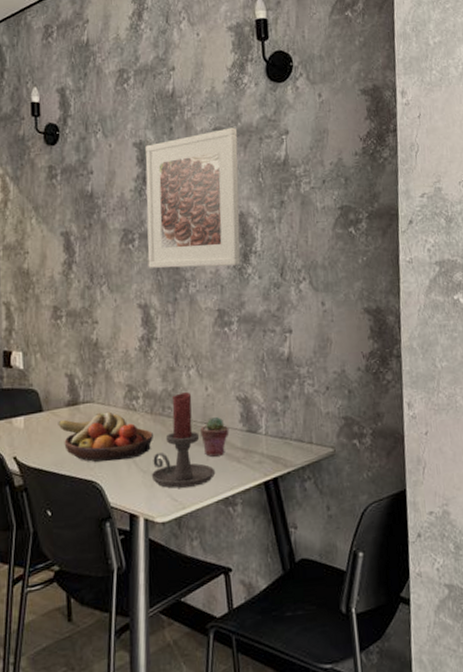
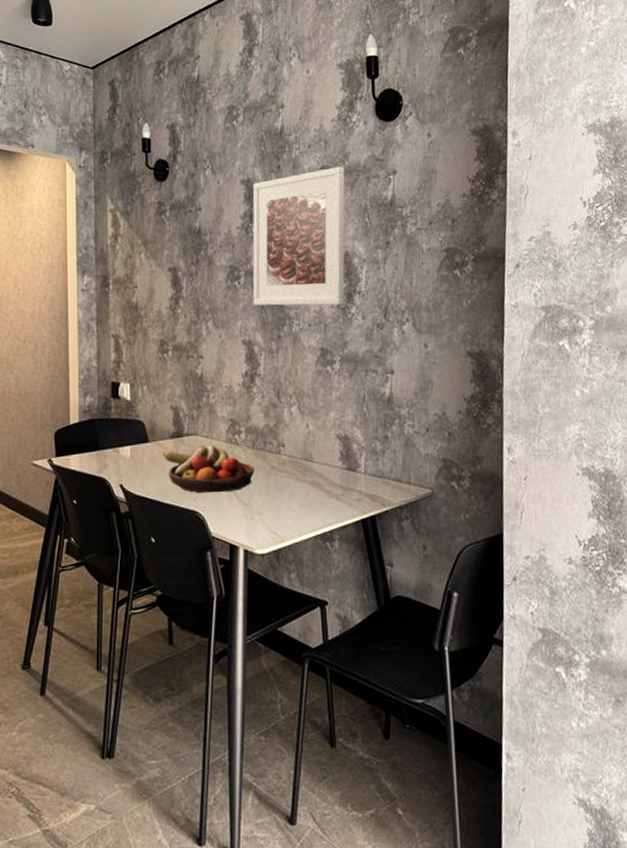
candle holder: present [151,391,216,489] -> none [251,428,314,522]
potted succulent: present [201,416,230,457] -> none [301,453,329,493]

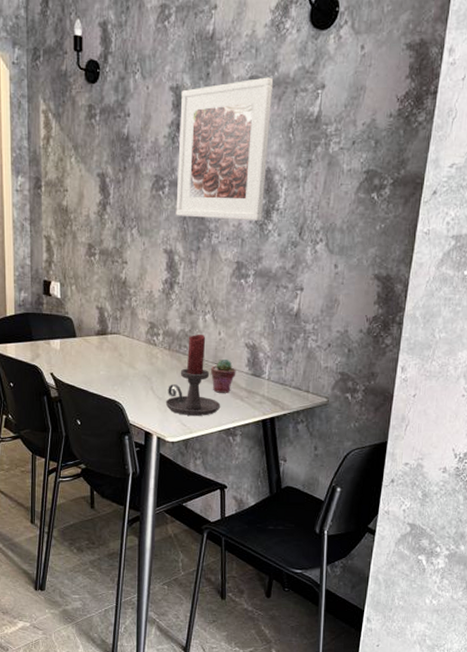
fruit bowl: present [163,444,254,493] -> none [88,343,169,387]
candle holder: none [251,428,314,522] -> present [165,334,221,416]
potted succulent: none [301,453,329,493] -> present [211,358,236,393]

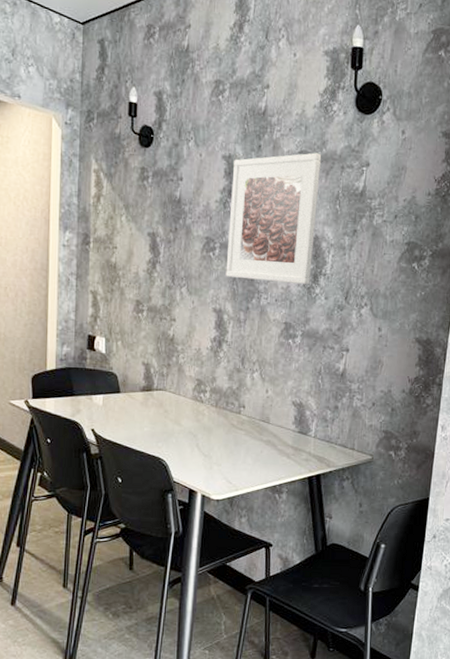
candle holder: present [165,334,221,416] -> none [211,391,267,473]
potted succulent: present [211,358,236,393] -> none [258,416,283,450]

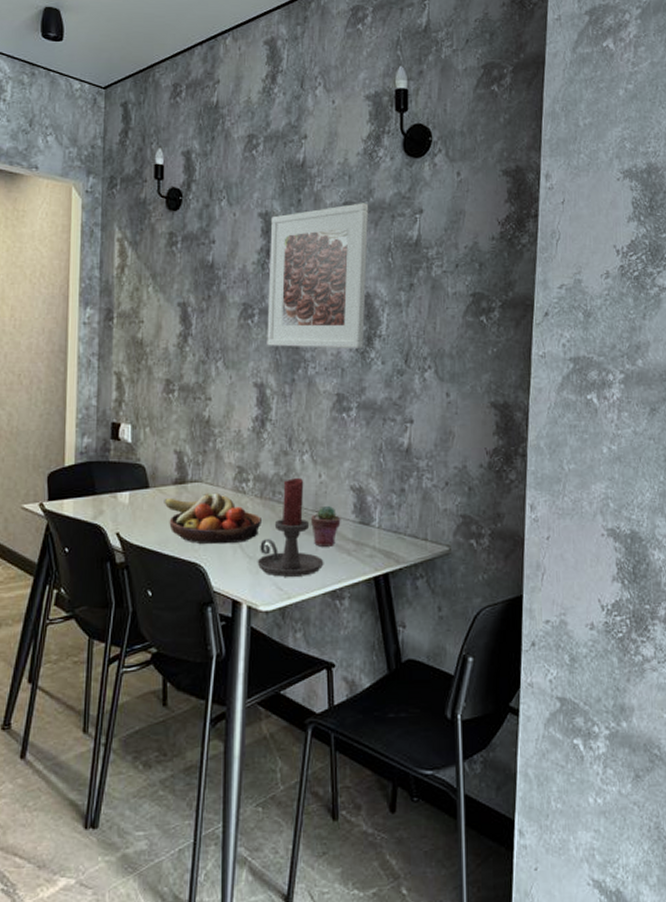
fruit bowl: none [133,400,216,444] -> present [164,492,261,544]
candle holder: none [211,391,267,473] -> present [257,477,324,577]
potted succulent: none [258,416,283,450] -> present [311,505,341,547]

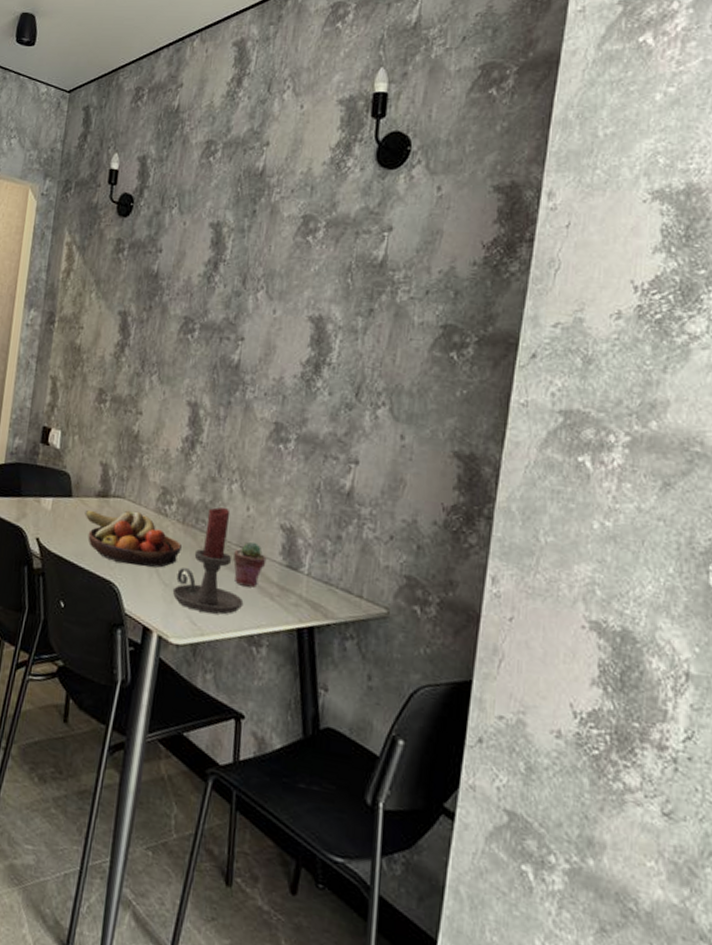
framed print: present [267,203,369,348] -> none [205,217,331,376]

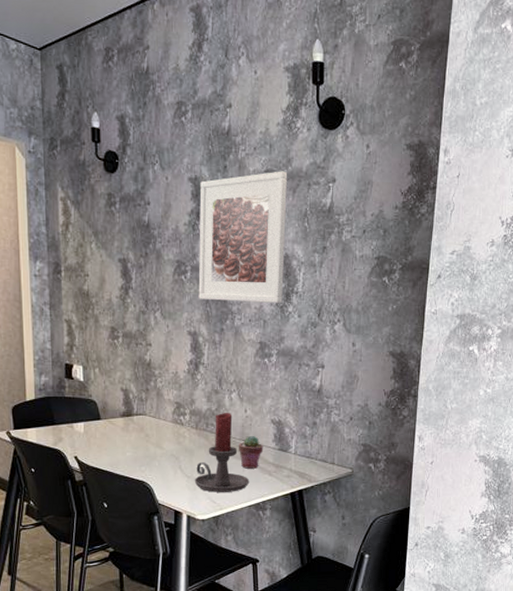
fruit bowl: present [85,509,182,568] -> none [114,424,197,466]
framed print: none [205,217,331,376] -> present [198,171,288,303]

